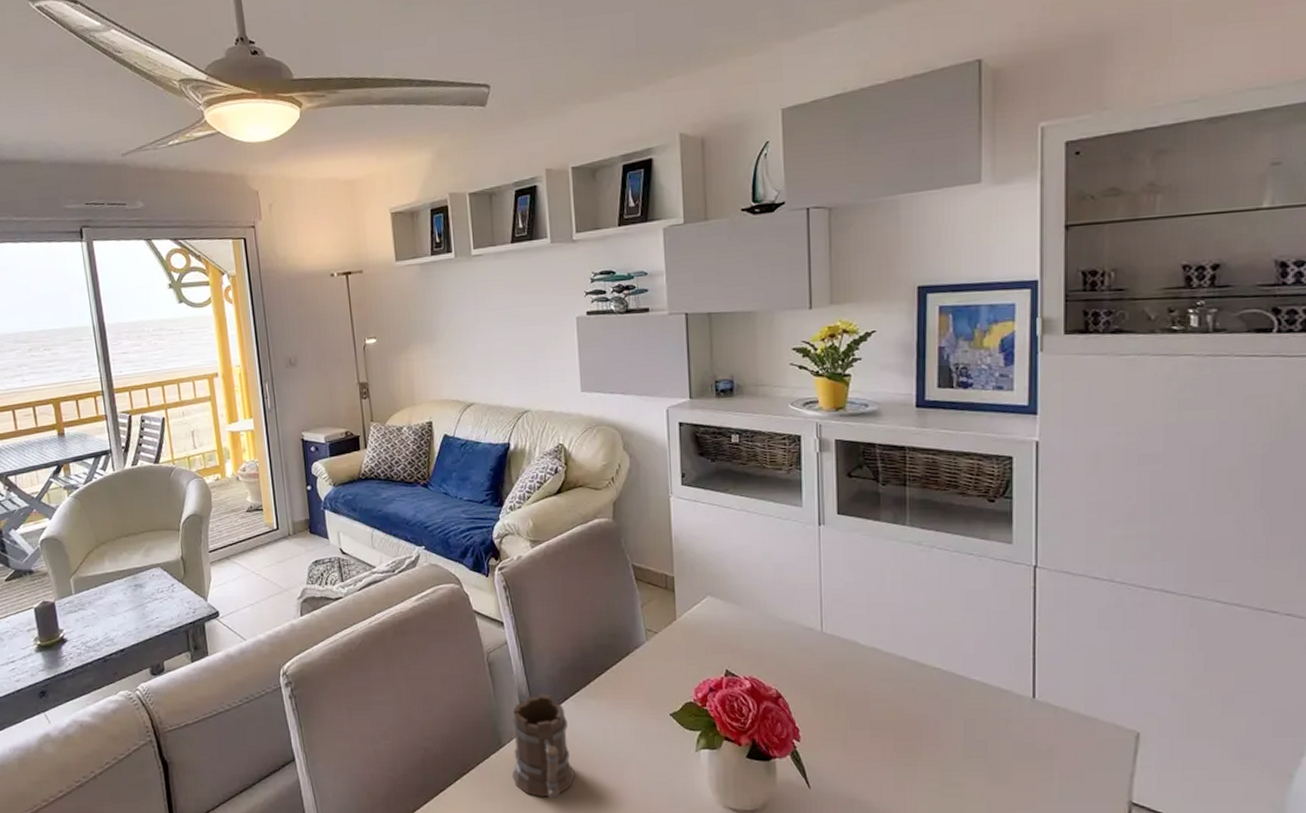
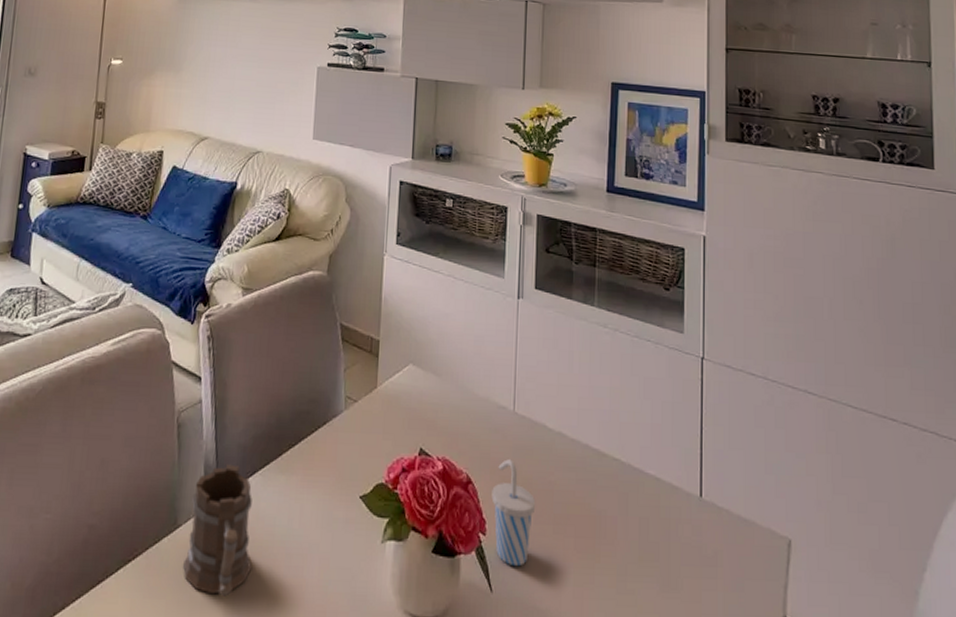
cup: none [803,675,851,767] -> present [491,459,536,567]

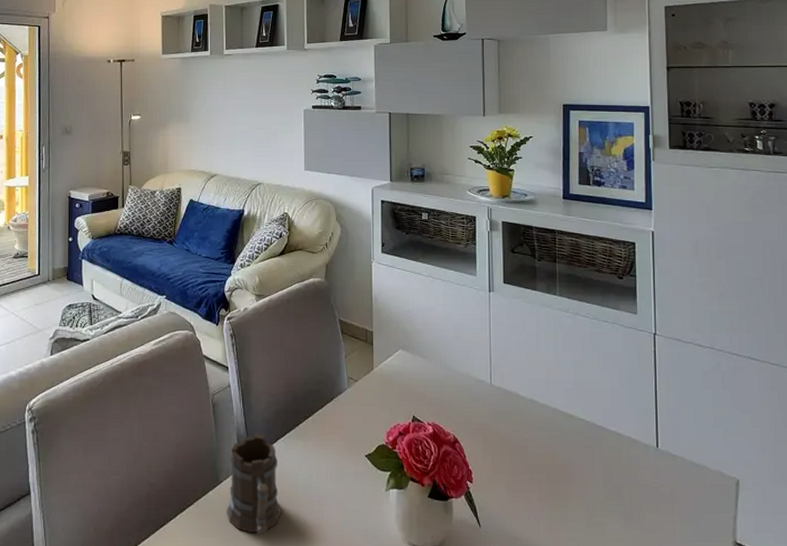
cup: present [491,459,536,567] -> none [476,422,514,507]

